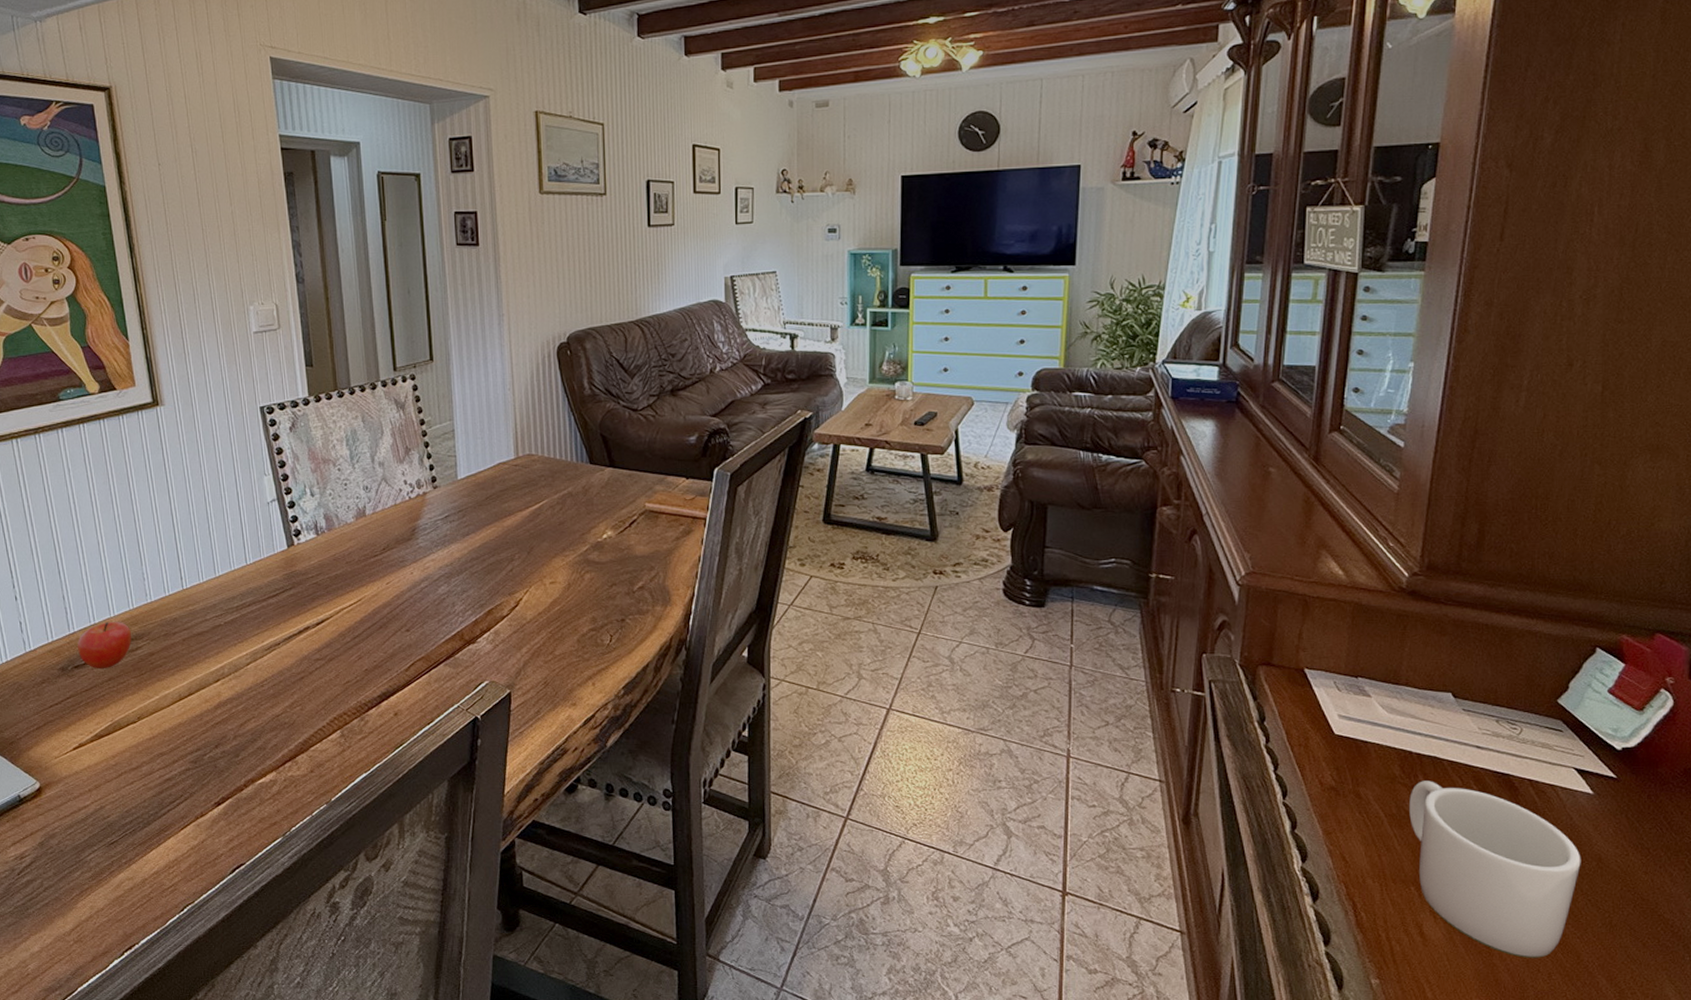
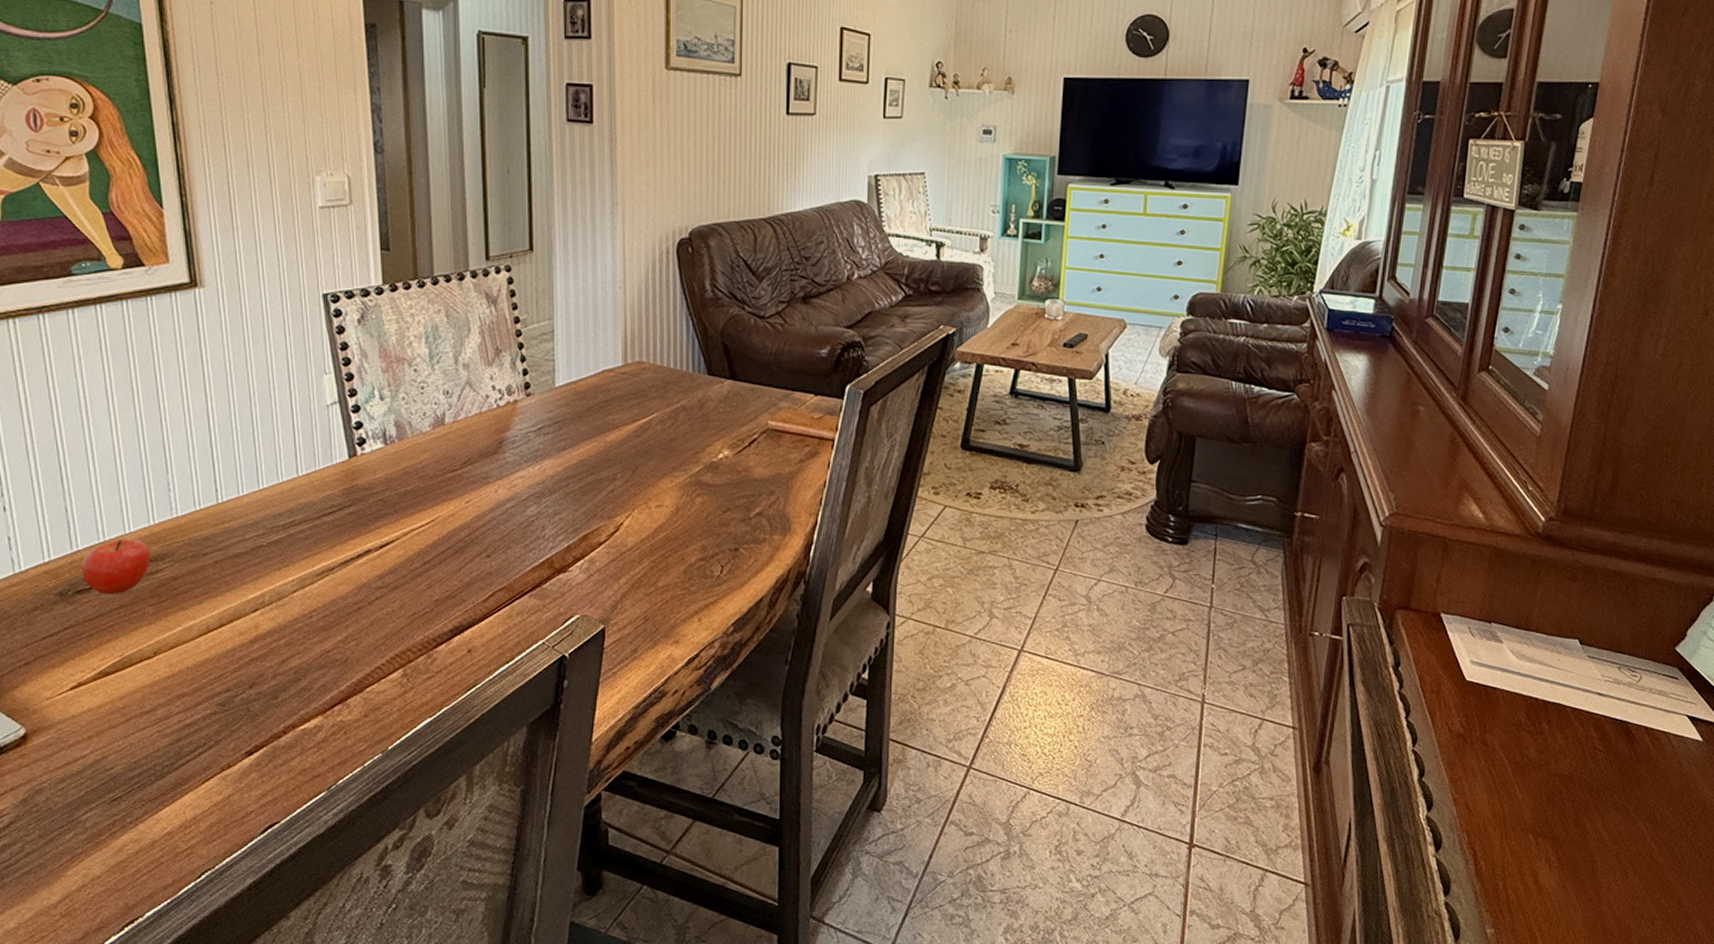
mug: present [1409,781,1581,958] -> none [1532,728,1688,904]

